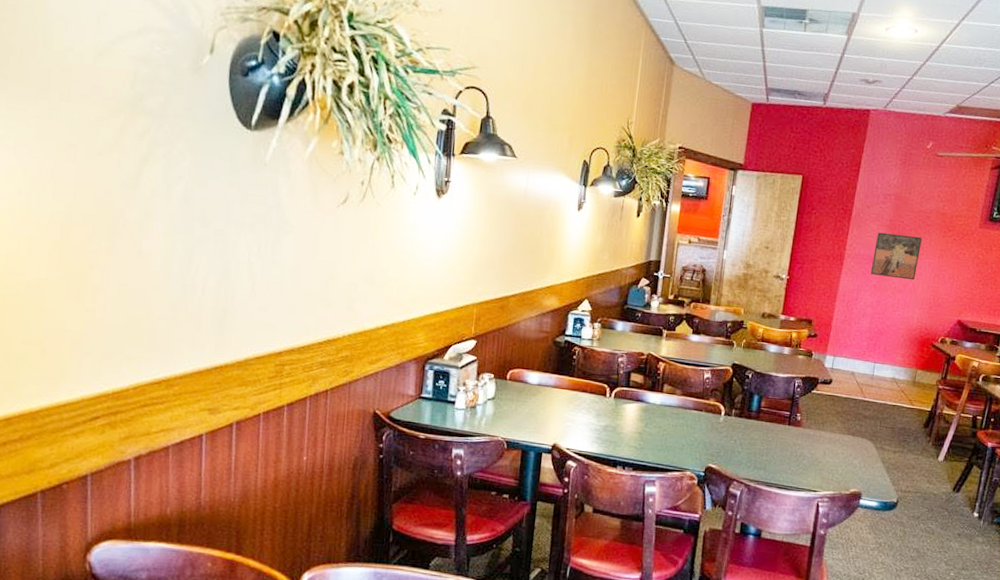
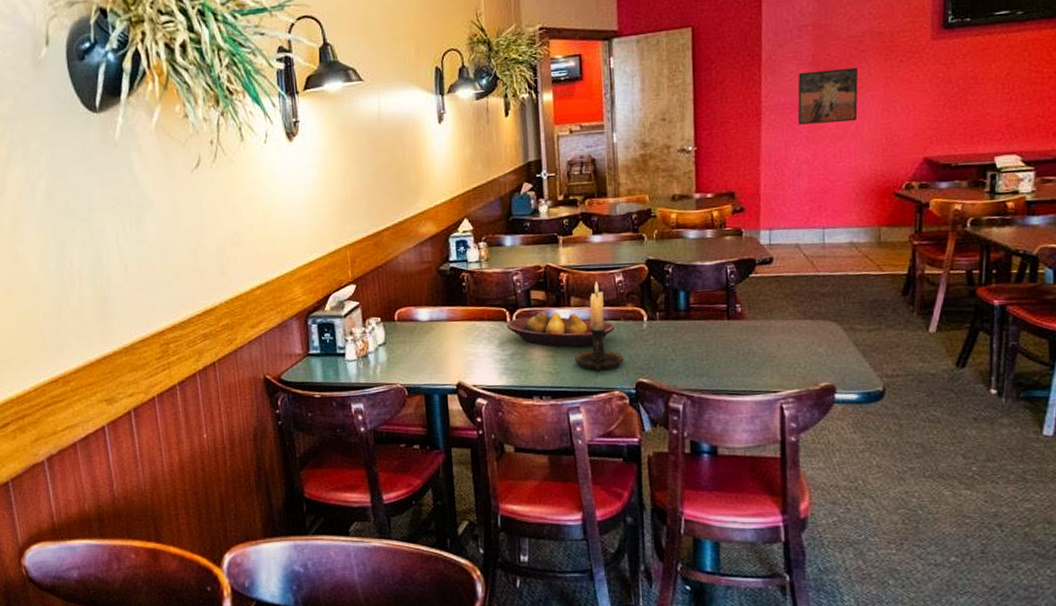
fruit bowl: none [605,393,697,430] -> present [507,312,615,348]
candle holder: none [658,374,699,453] -> present [575,281,623,372]

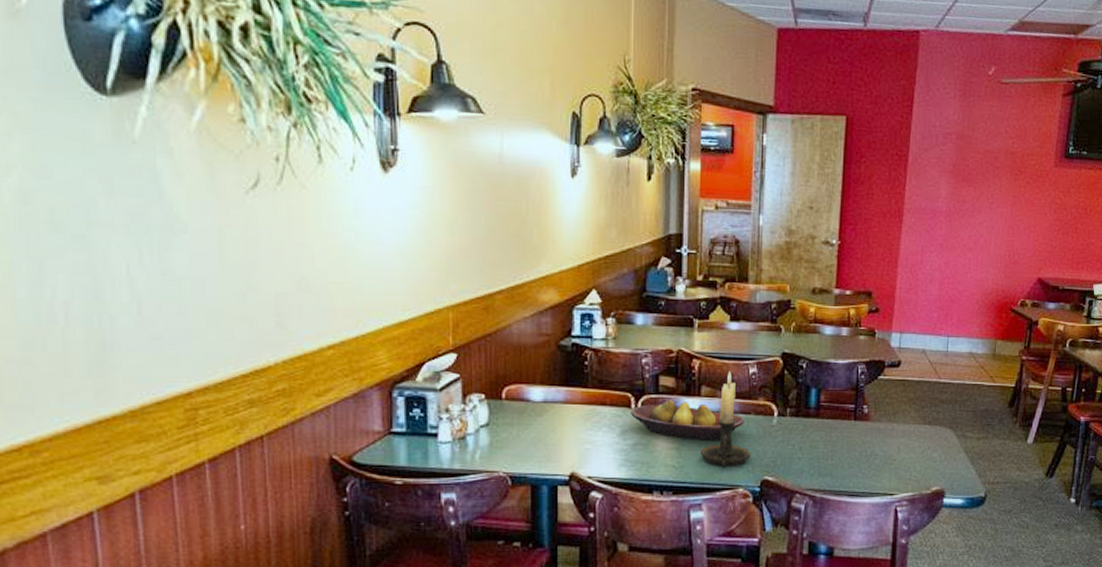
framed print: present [797,67,858,125] -> none [935,179,991,235]

